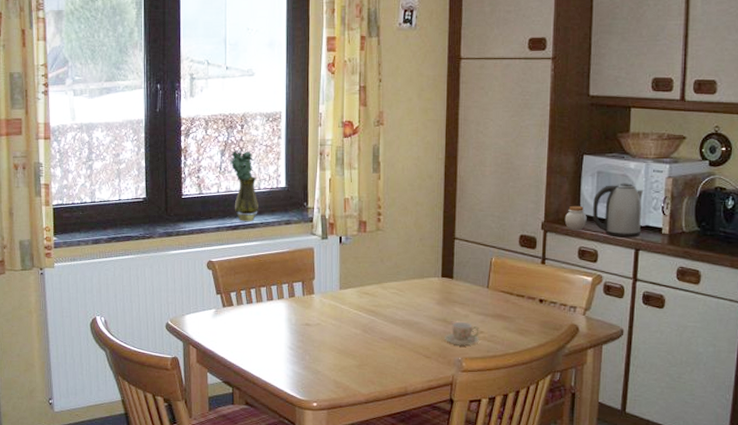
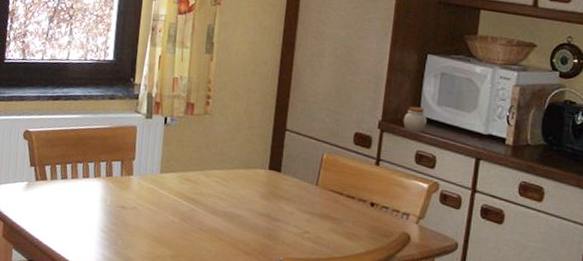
vase: present [229,148,258,222] -> none [57,15,84,94]
teacup: present [443,322,480,346] -> none [266,219,305,245]
kettle: present [593,183,643,239] -> none [433,87,488,147]

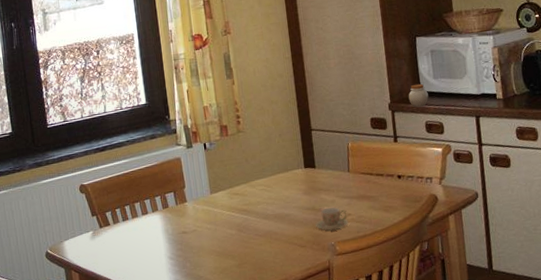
teacup: none [266,219,305,245] -> present [315,207,348,231]

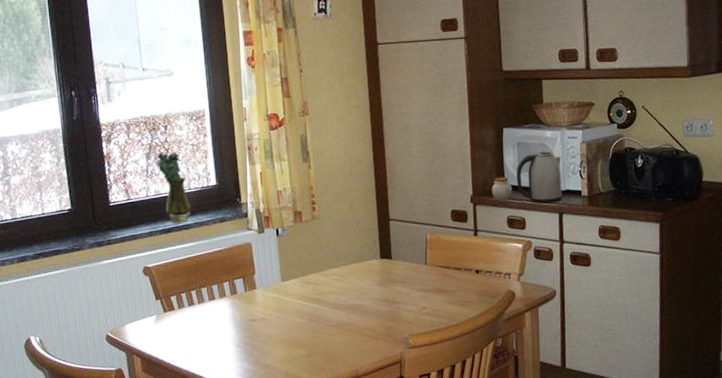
vase: none [89,73,123,143] -> present [156,150,191,224]
teacup: present [315,207,348,231] -> none [388,300,423,323]
kettle: none [431,57,478,109] -> present [516,151,563,205]

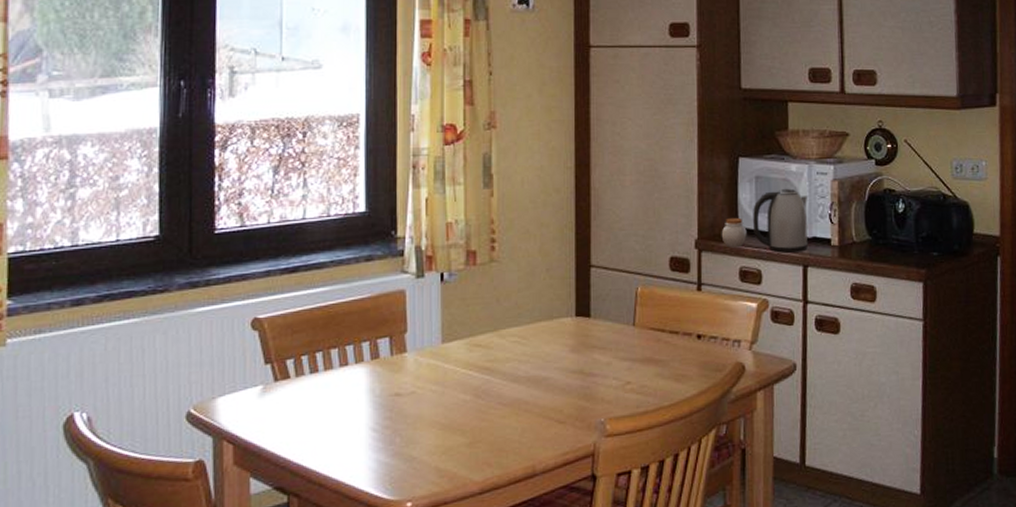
vase: present [156,150,191,224] -> none [285,163,327,262]

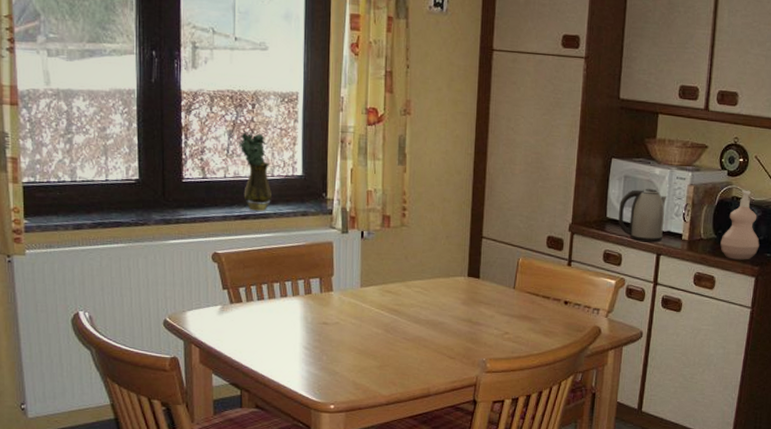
vase: none [285,163,327,262] -> present [238,129,271,212]
jar: present [721,217,747,248] -> none [591,208,613,234]
soap bottle: none [877,180,923,264] -> present [720,190,760,260]

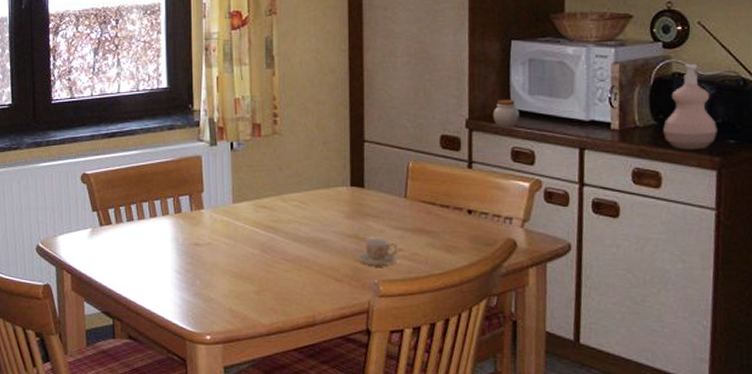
vase: present [238,129,271,212] -> none [103,46,137,129]
teacup: none [468,323,505,346] -> present [356,239,398,266]
jar: none [591,208,613,234] -> present [492,99,520,129]
kettle: present [618,188,666,244] -> none [526,71,586,136]

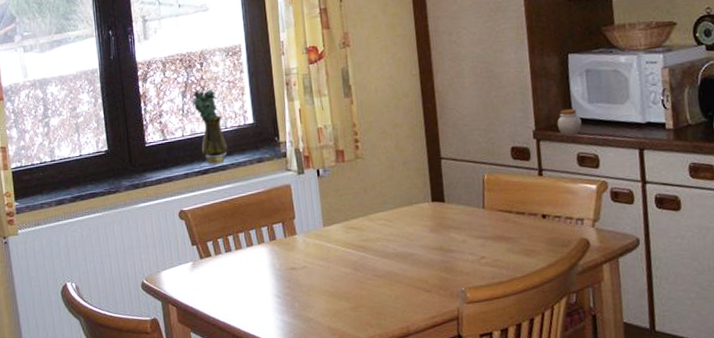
vase: none [103,46,137,129] -> present [191,88,228,165]
teacup: present [356,239,398,266] -> none [442,248,482,275]

